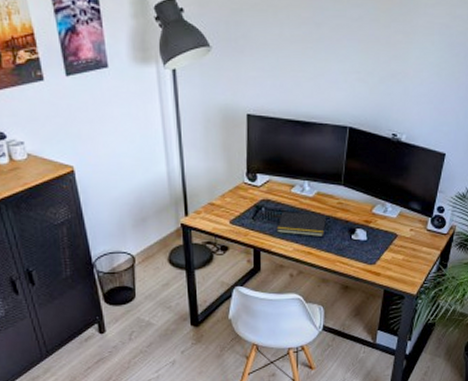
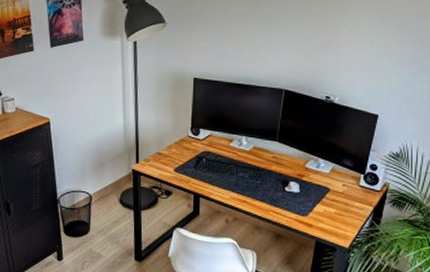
notepad: present [276,212,327,236] -> none [215,163,262,187]

